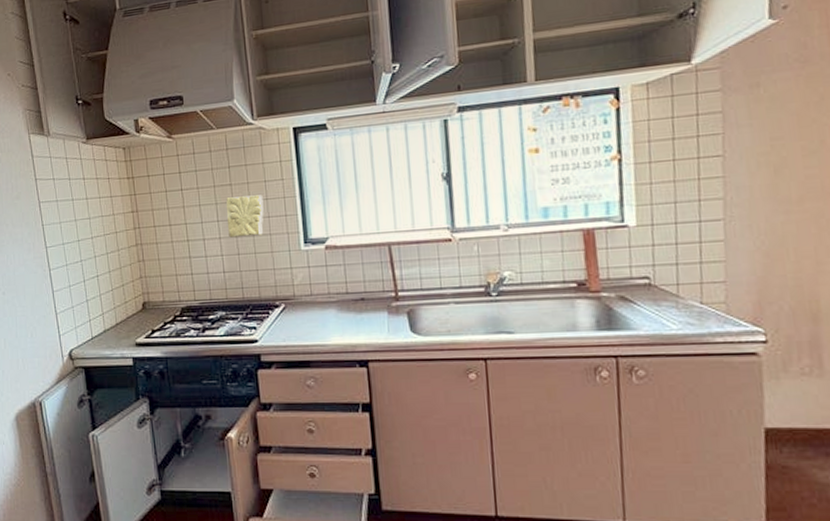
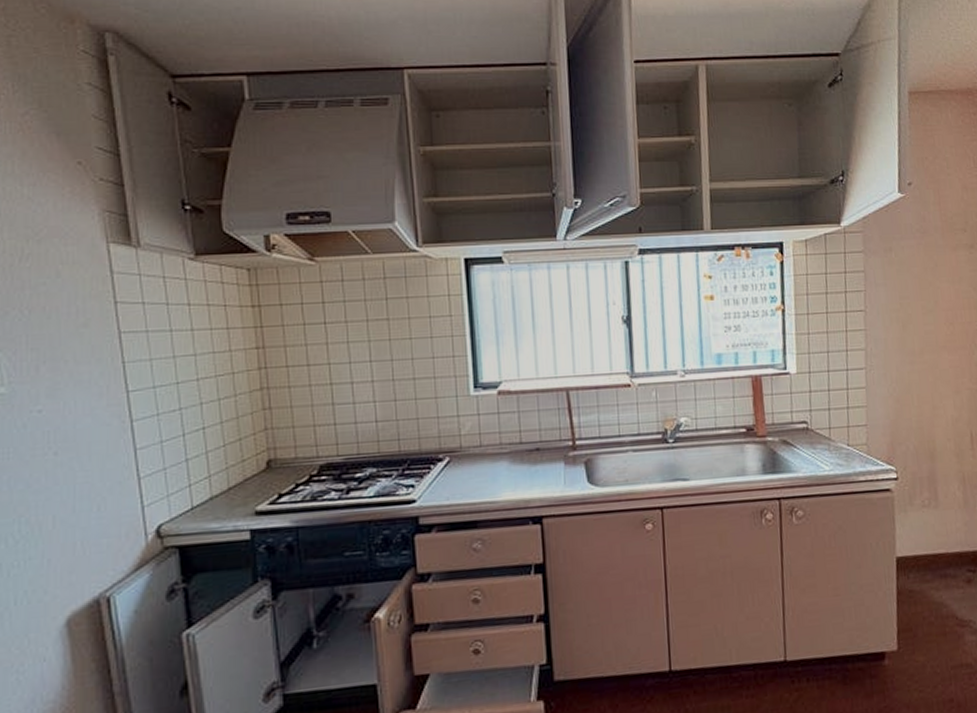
decorative tile: present [226,195,264,238] -> none [381,332,428,381]

